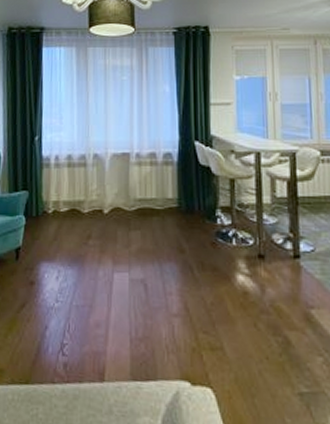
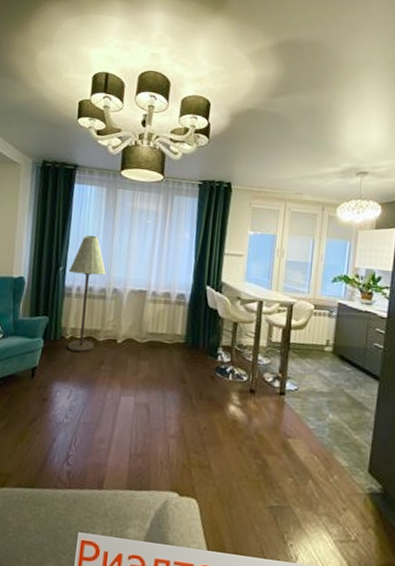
floor lamp: none [44,99,85,228] -> present [67,235,107,353]

